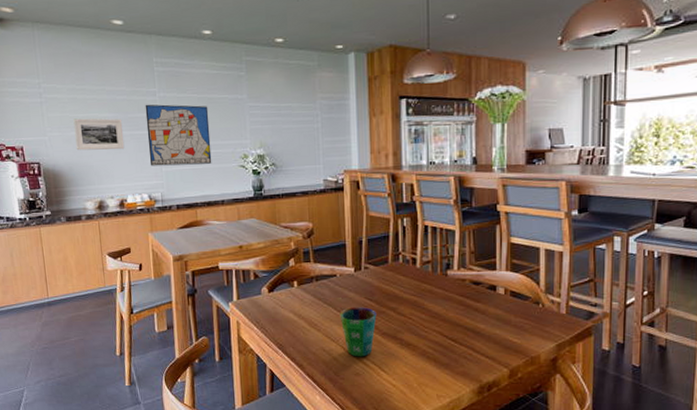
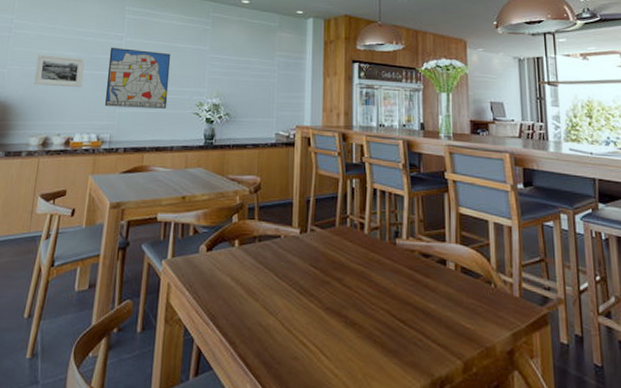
cup: present [339,307,377,357] -> none [281,274,321,337]

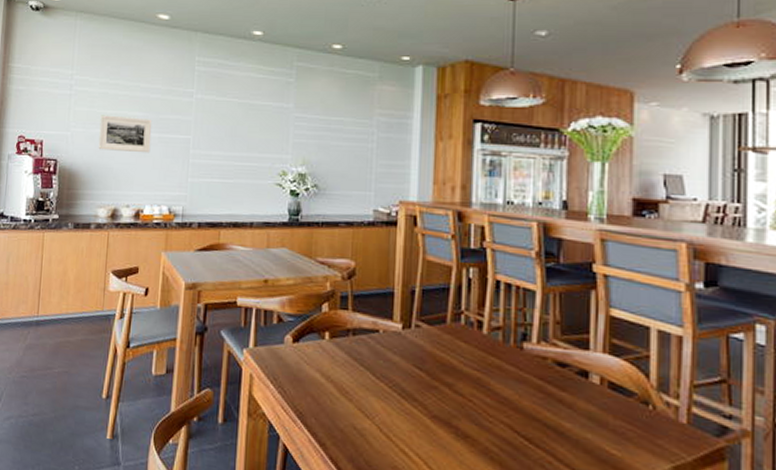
wall art: present [104,47,171,109] -> none [175,105,249,178]

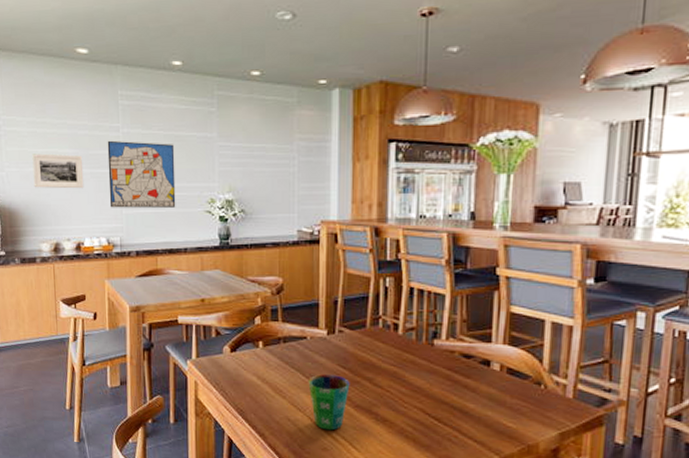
wall art: none [175,105,249,178] -> present [107,140,176,208]
cup: none [378,375,427,445] -> present [308,374,350,431]

